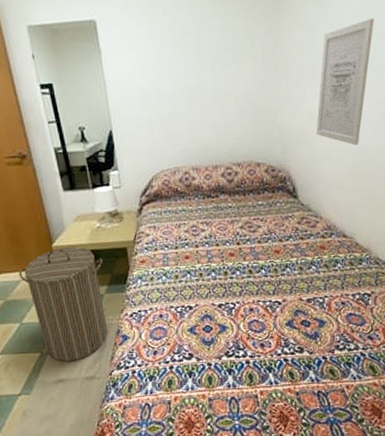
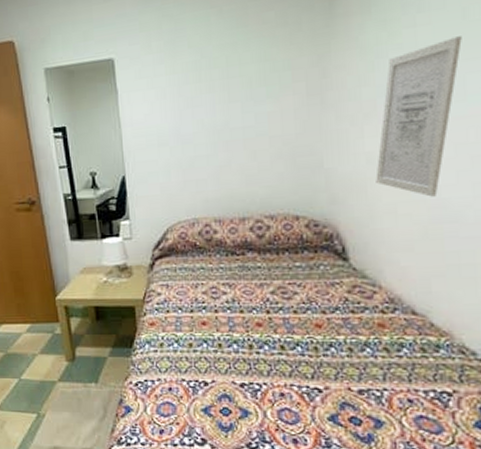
laundry hamper: present [19,246,108,362] -> none [21,301,110,428]

